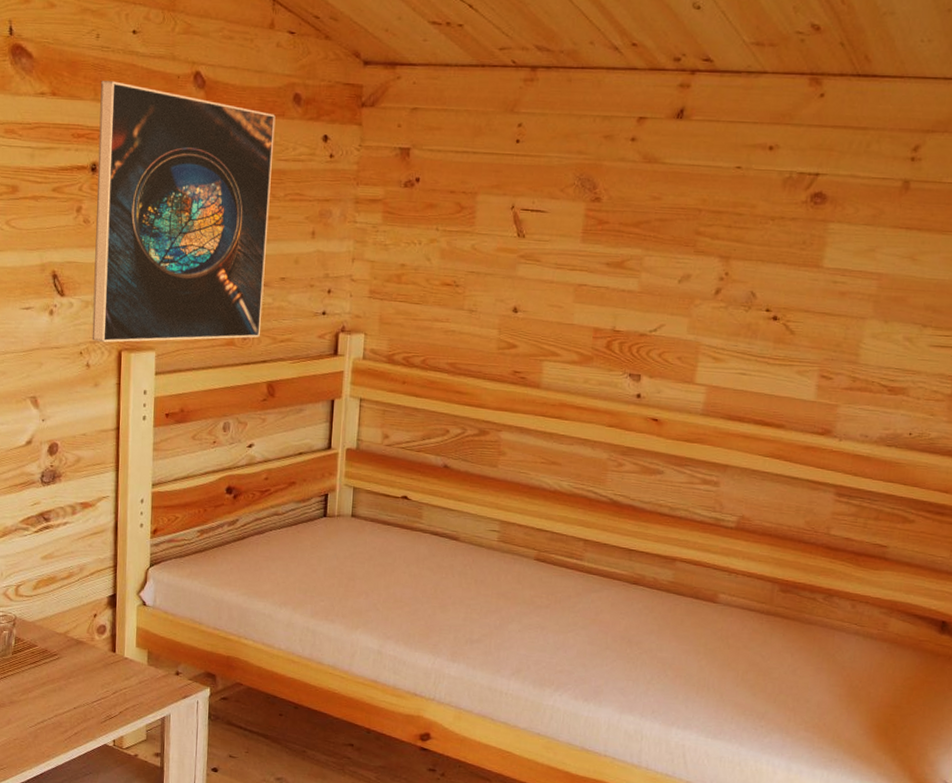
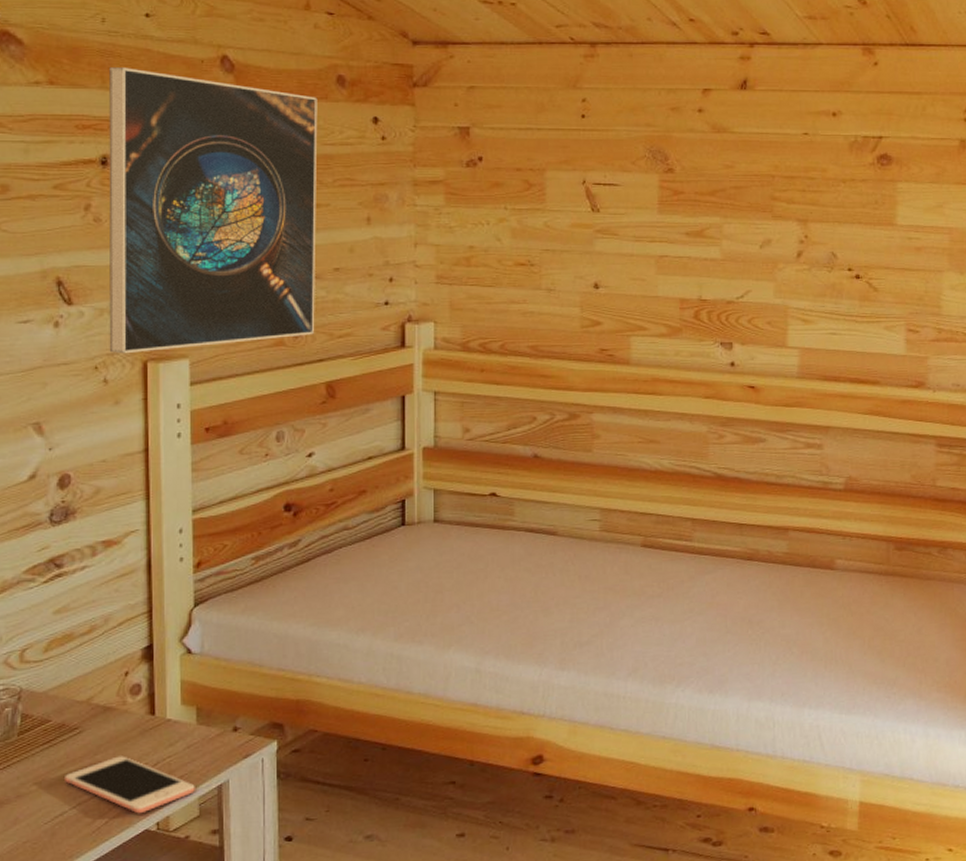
cell phone: none [45,682,144,731] -> present [63,756,195,814]

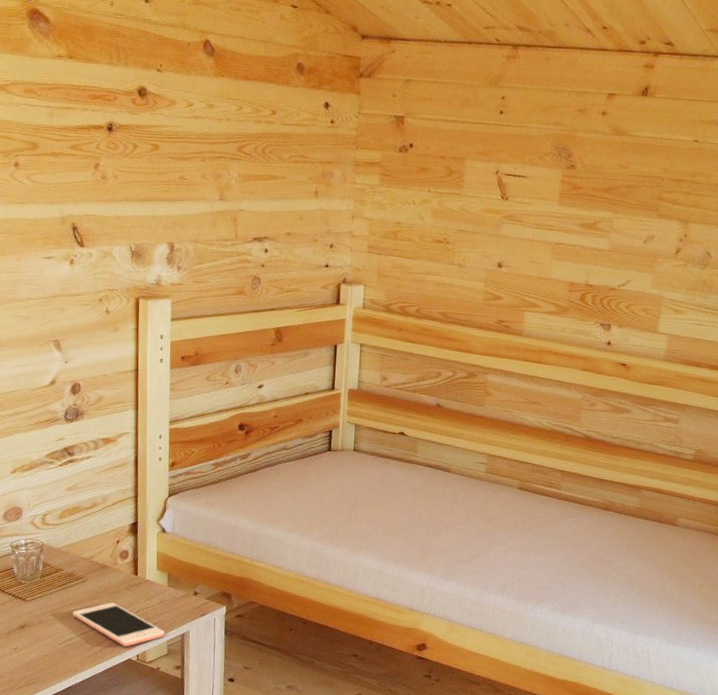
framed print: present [109,67,318,354] -> none [111,46,280,291]

